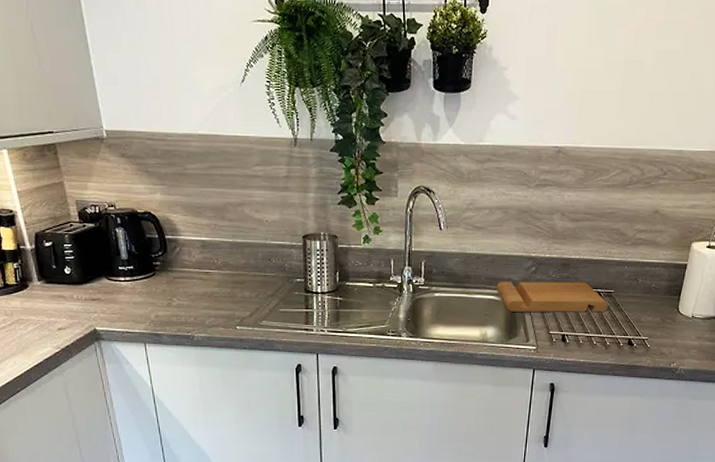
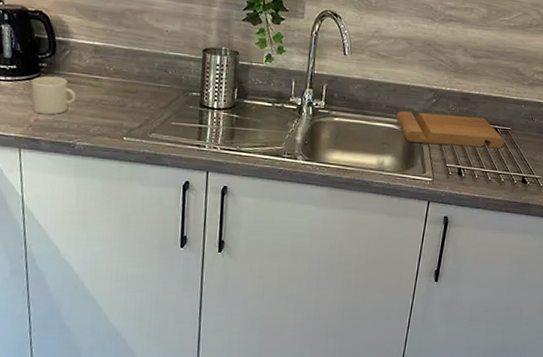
mug: none [148,273,190,310] -> present [31,76,76,115]

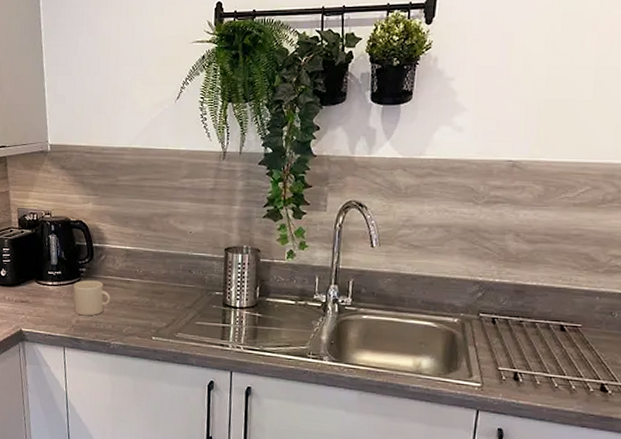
cutting board: present [396,110,505,149] -> none [434,306,574,350]

